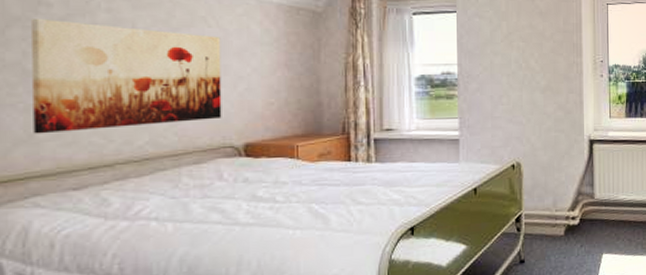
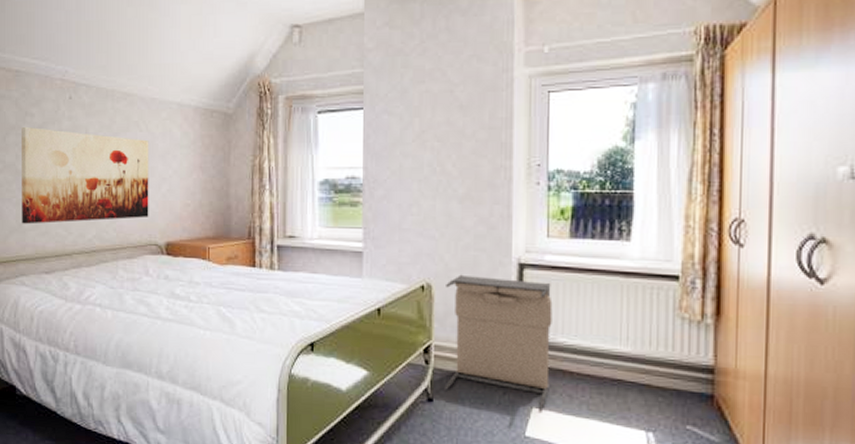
laundry hamper: none [533,152,615,255] -> present [444,274,553,411]

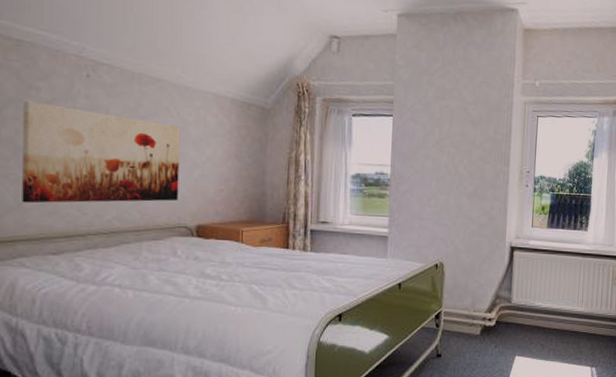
laundry hamper: present [444,274,553,411] -> none [450,255,533,358]

